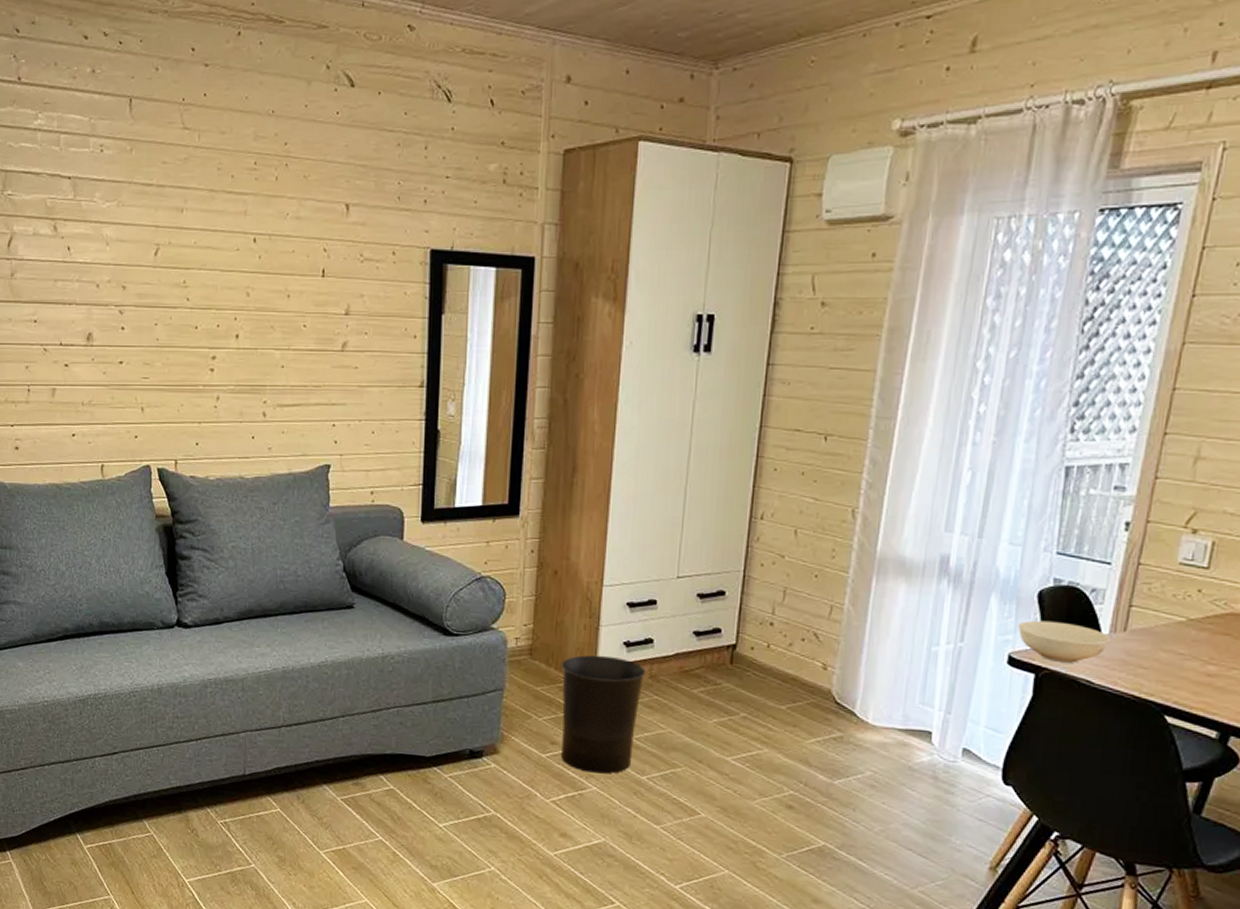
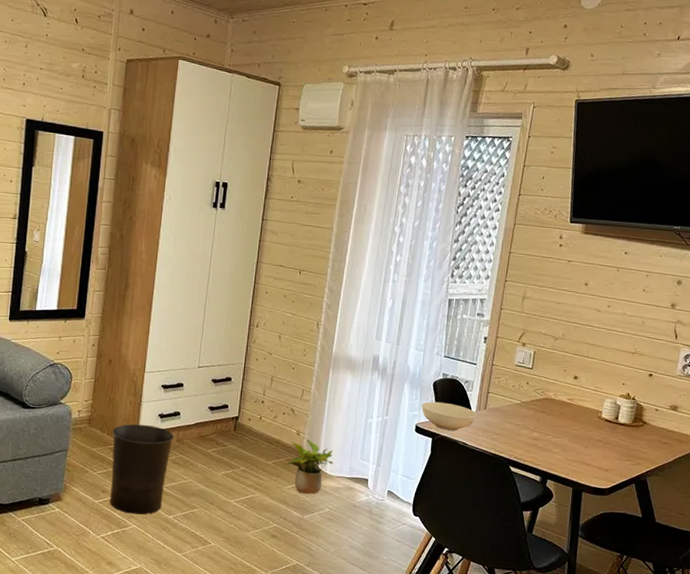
potted plant: none [806,676,878,752] -> present [285,440,333,494]

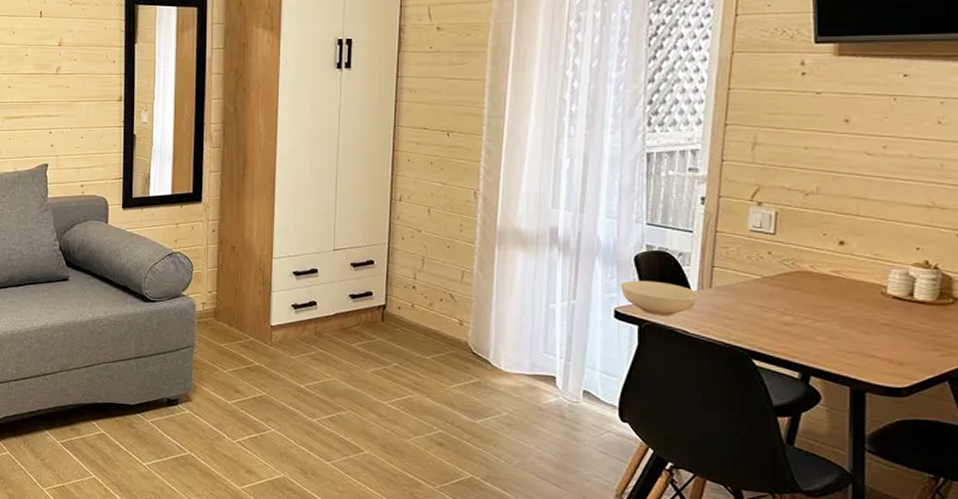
waste bin: present [110,424,175,515] -> none [241,316,312,417]
potted plant: present [285,440,333,494] -> none [448,330,508,395]

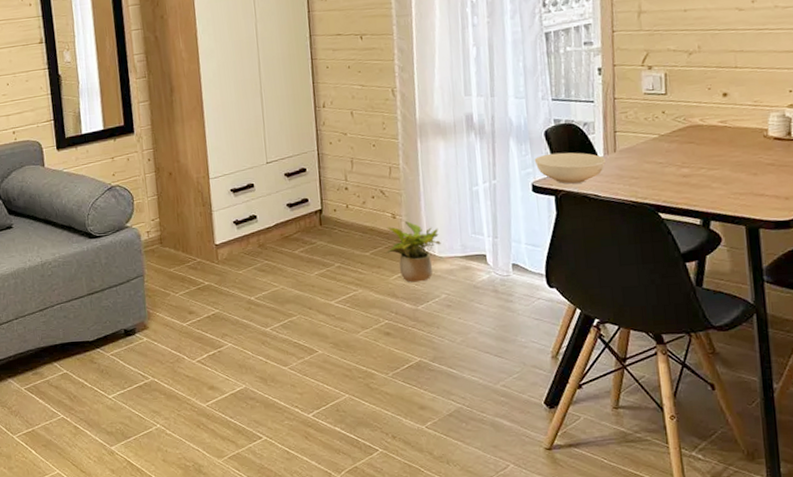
potted plant: none [448,330,508,395] -> present [385,221,441,283]

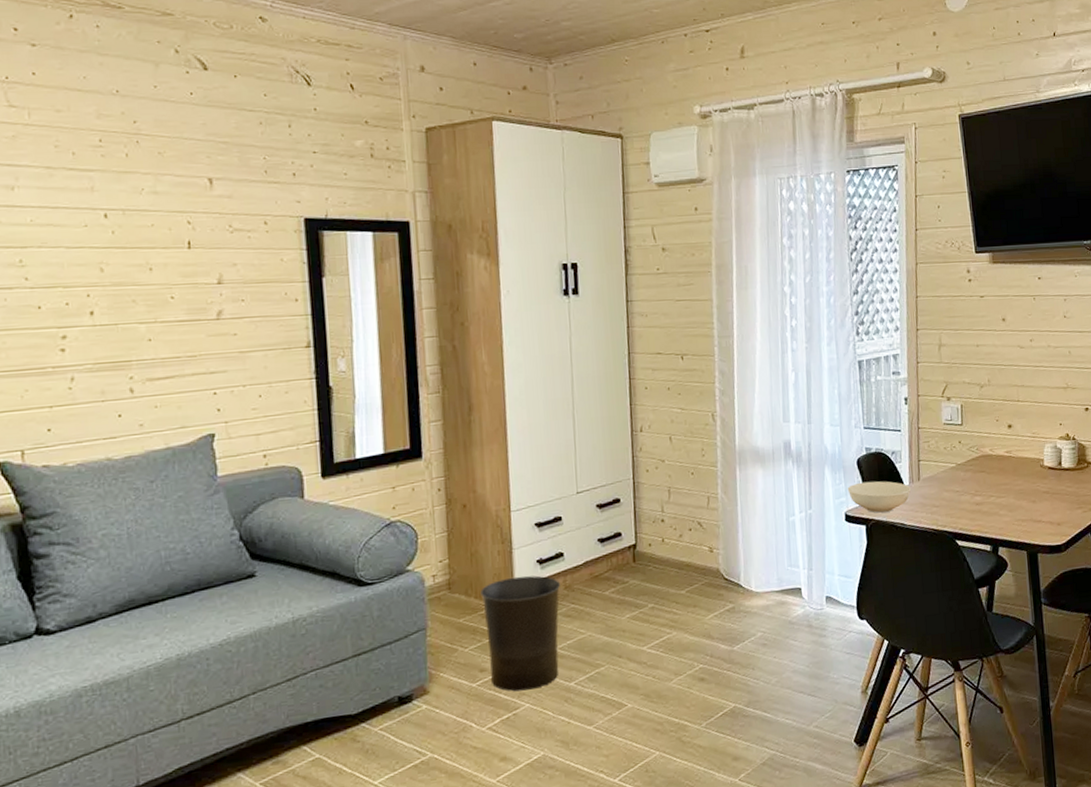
waste bin: none [186,234,256,332] -> present [480,575,561,691]
potted plant: present [385,221,441,283] -> none [702,555,758,621]

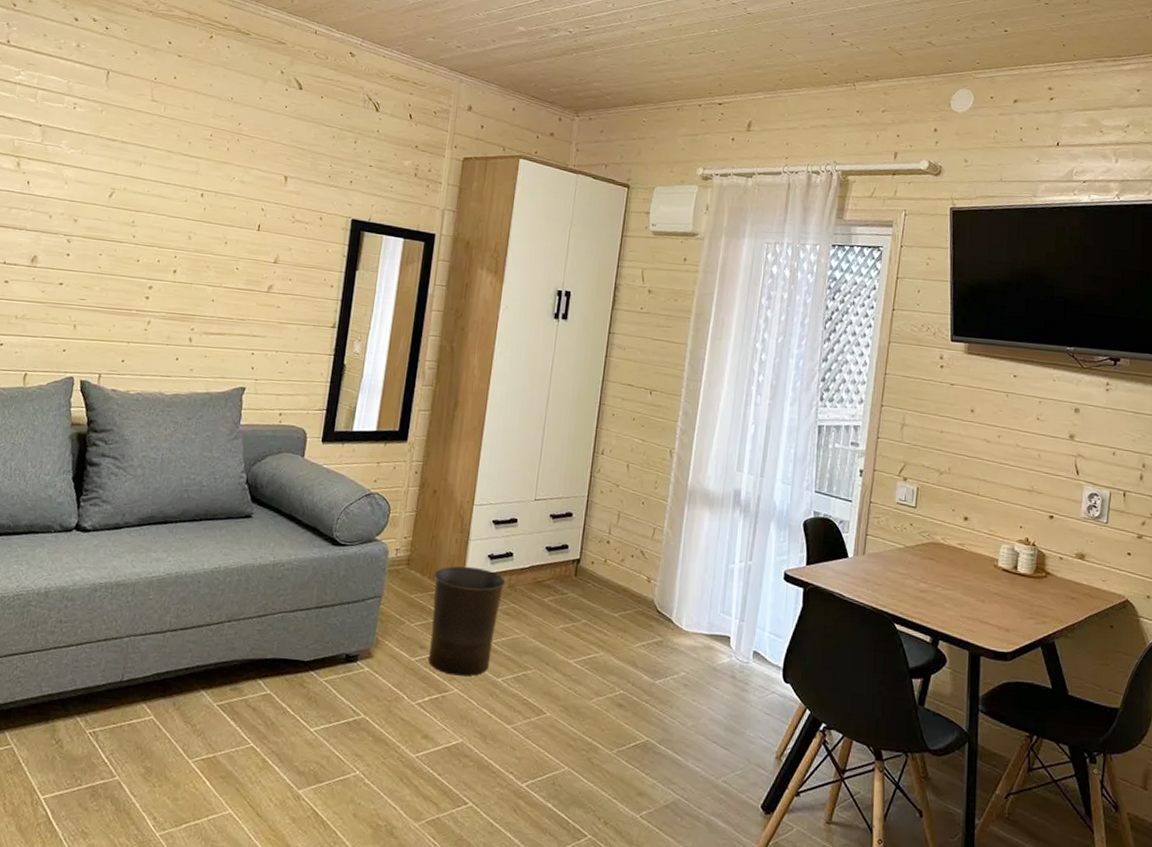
bowl: present [847,481,912,513] -> none [790,544,855,580]

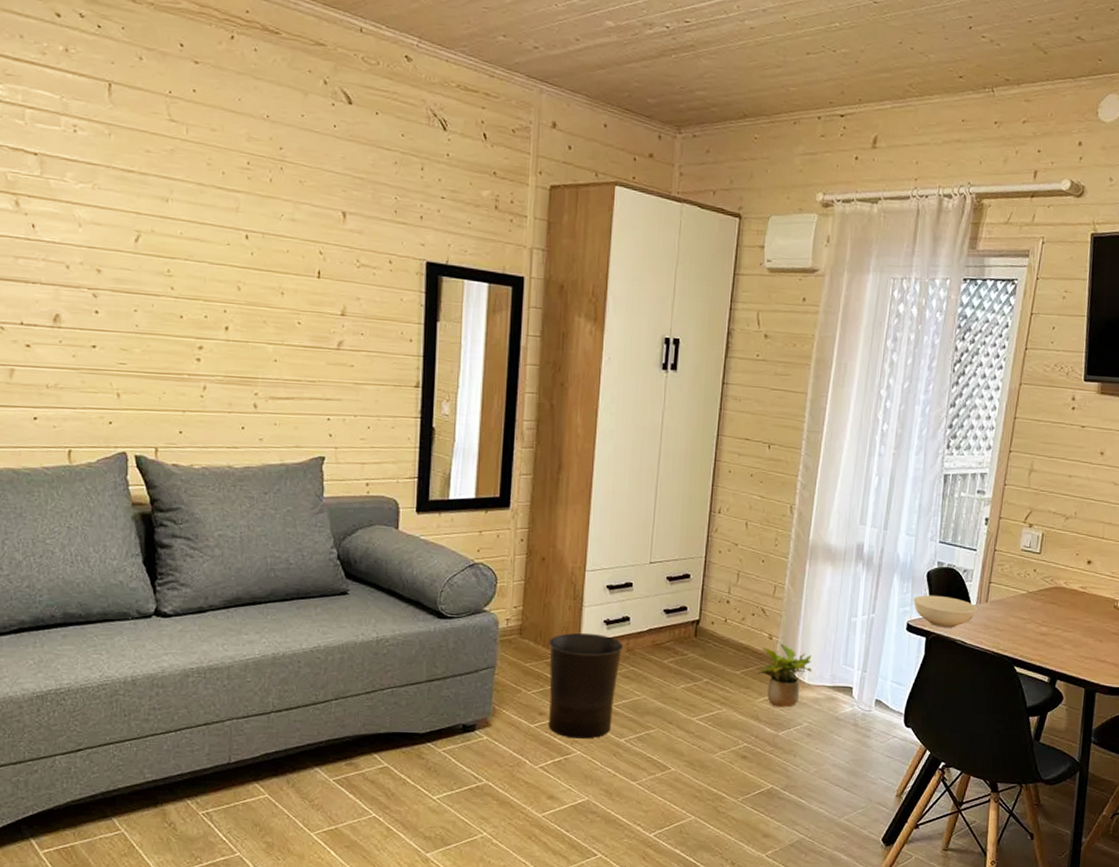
potted plant: none [634,588,690,654] -> present [756,644,812,707]
bowl: none [790,544,855,580] -> present [913,595,978,628]

